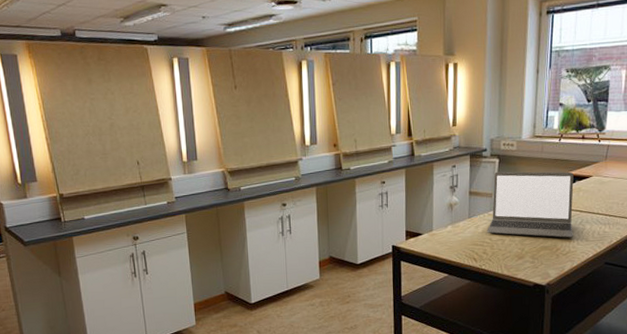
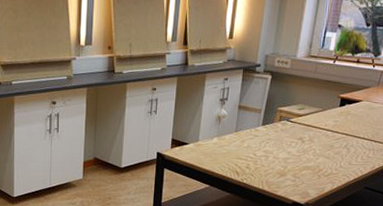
laptop: present [487,171,574,238] -> none [252,88,344,160]

